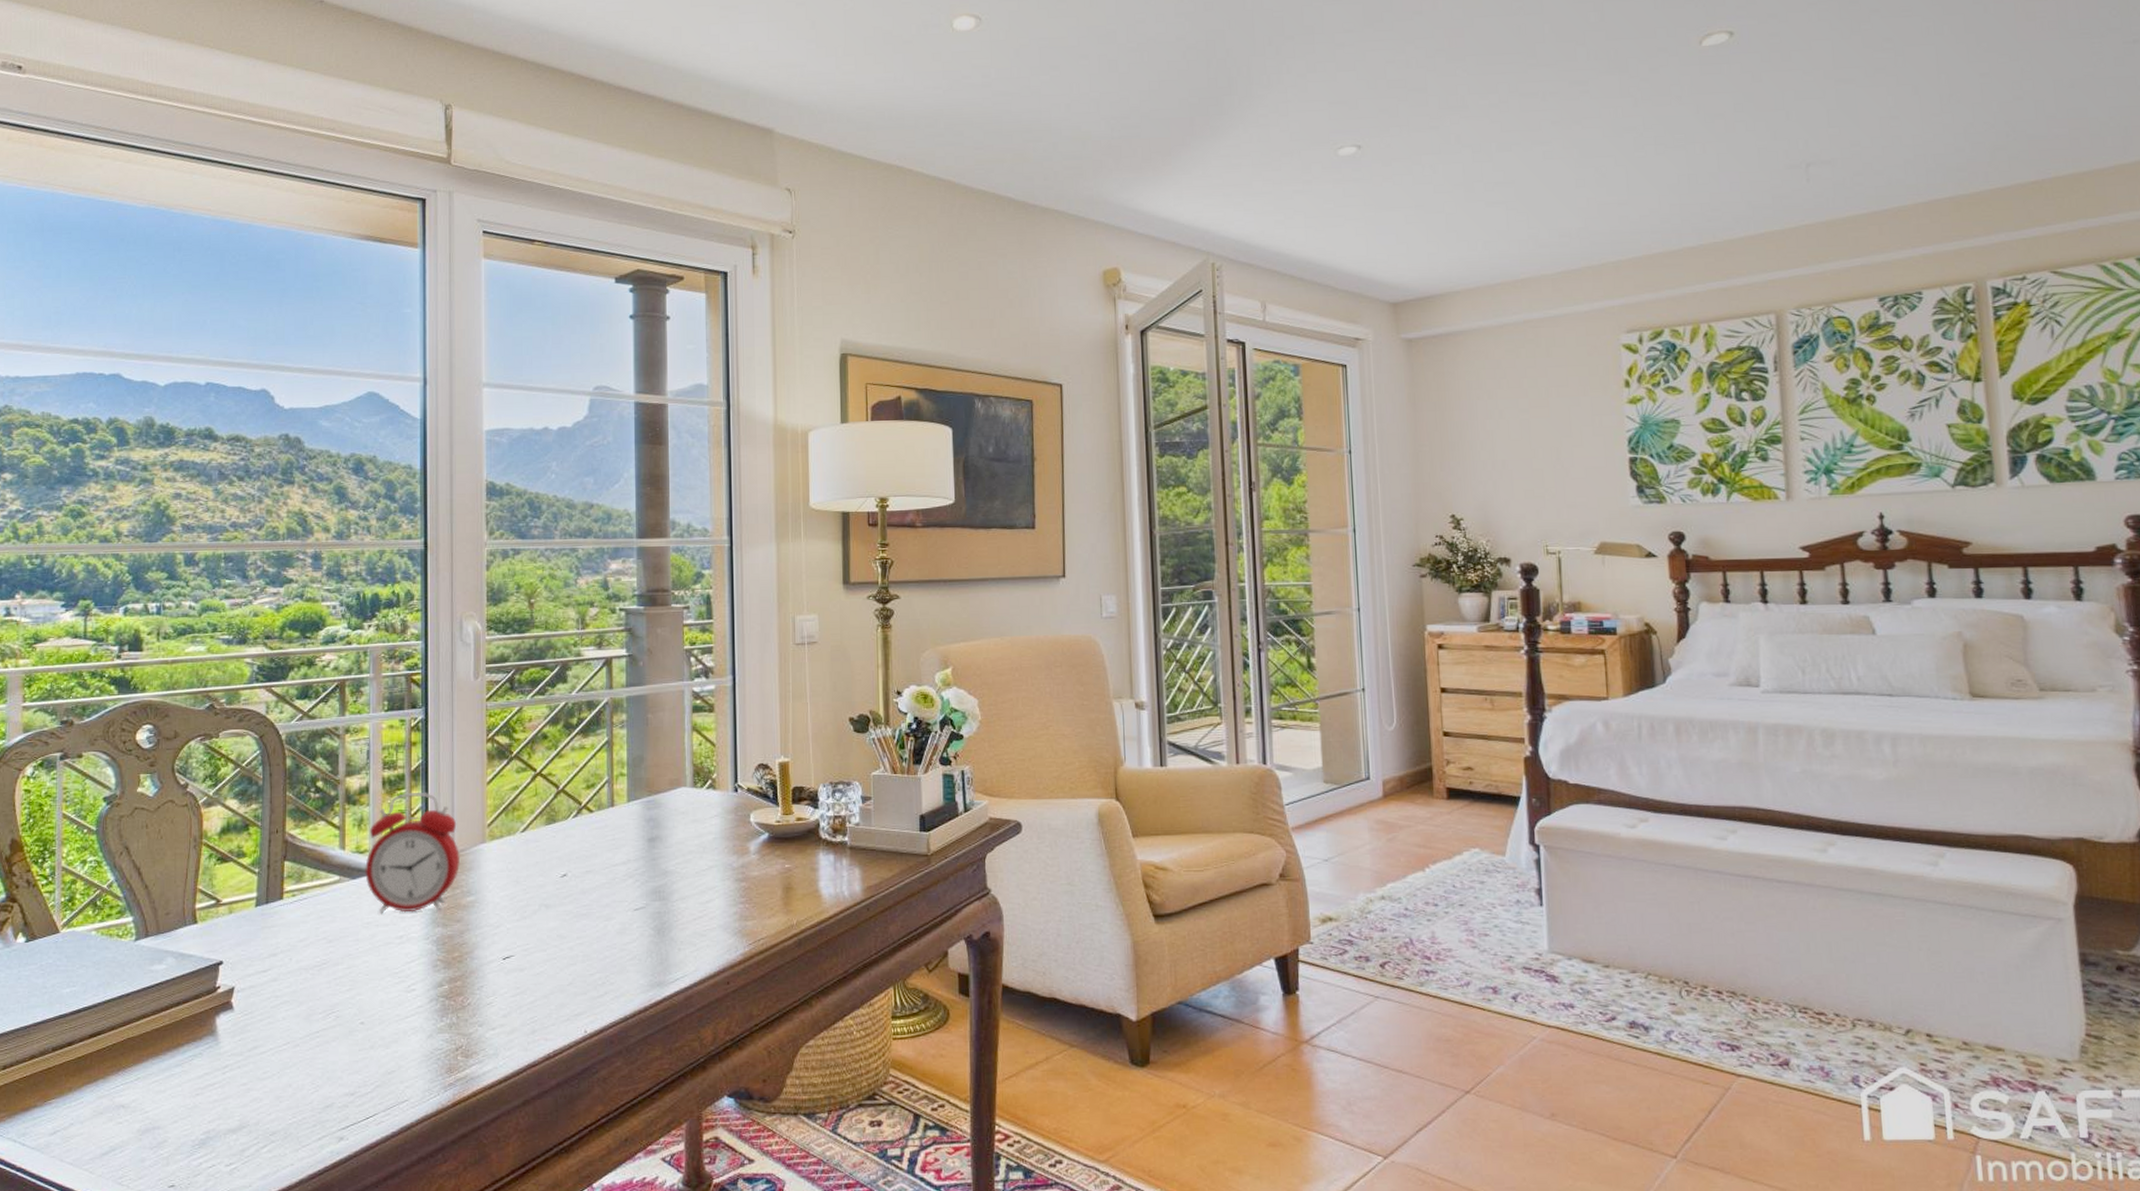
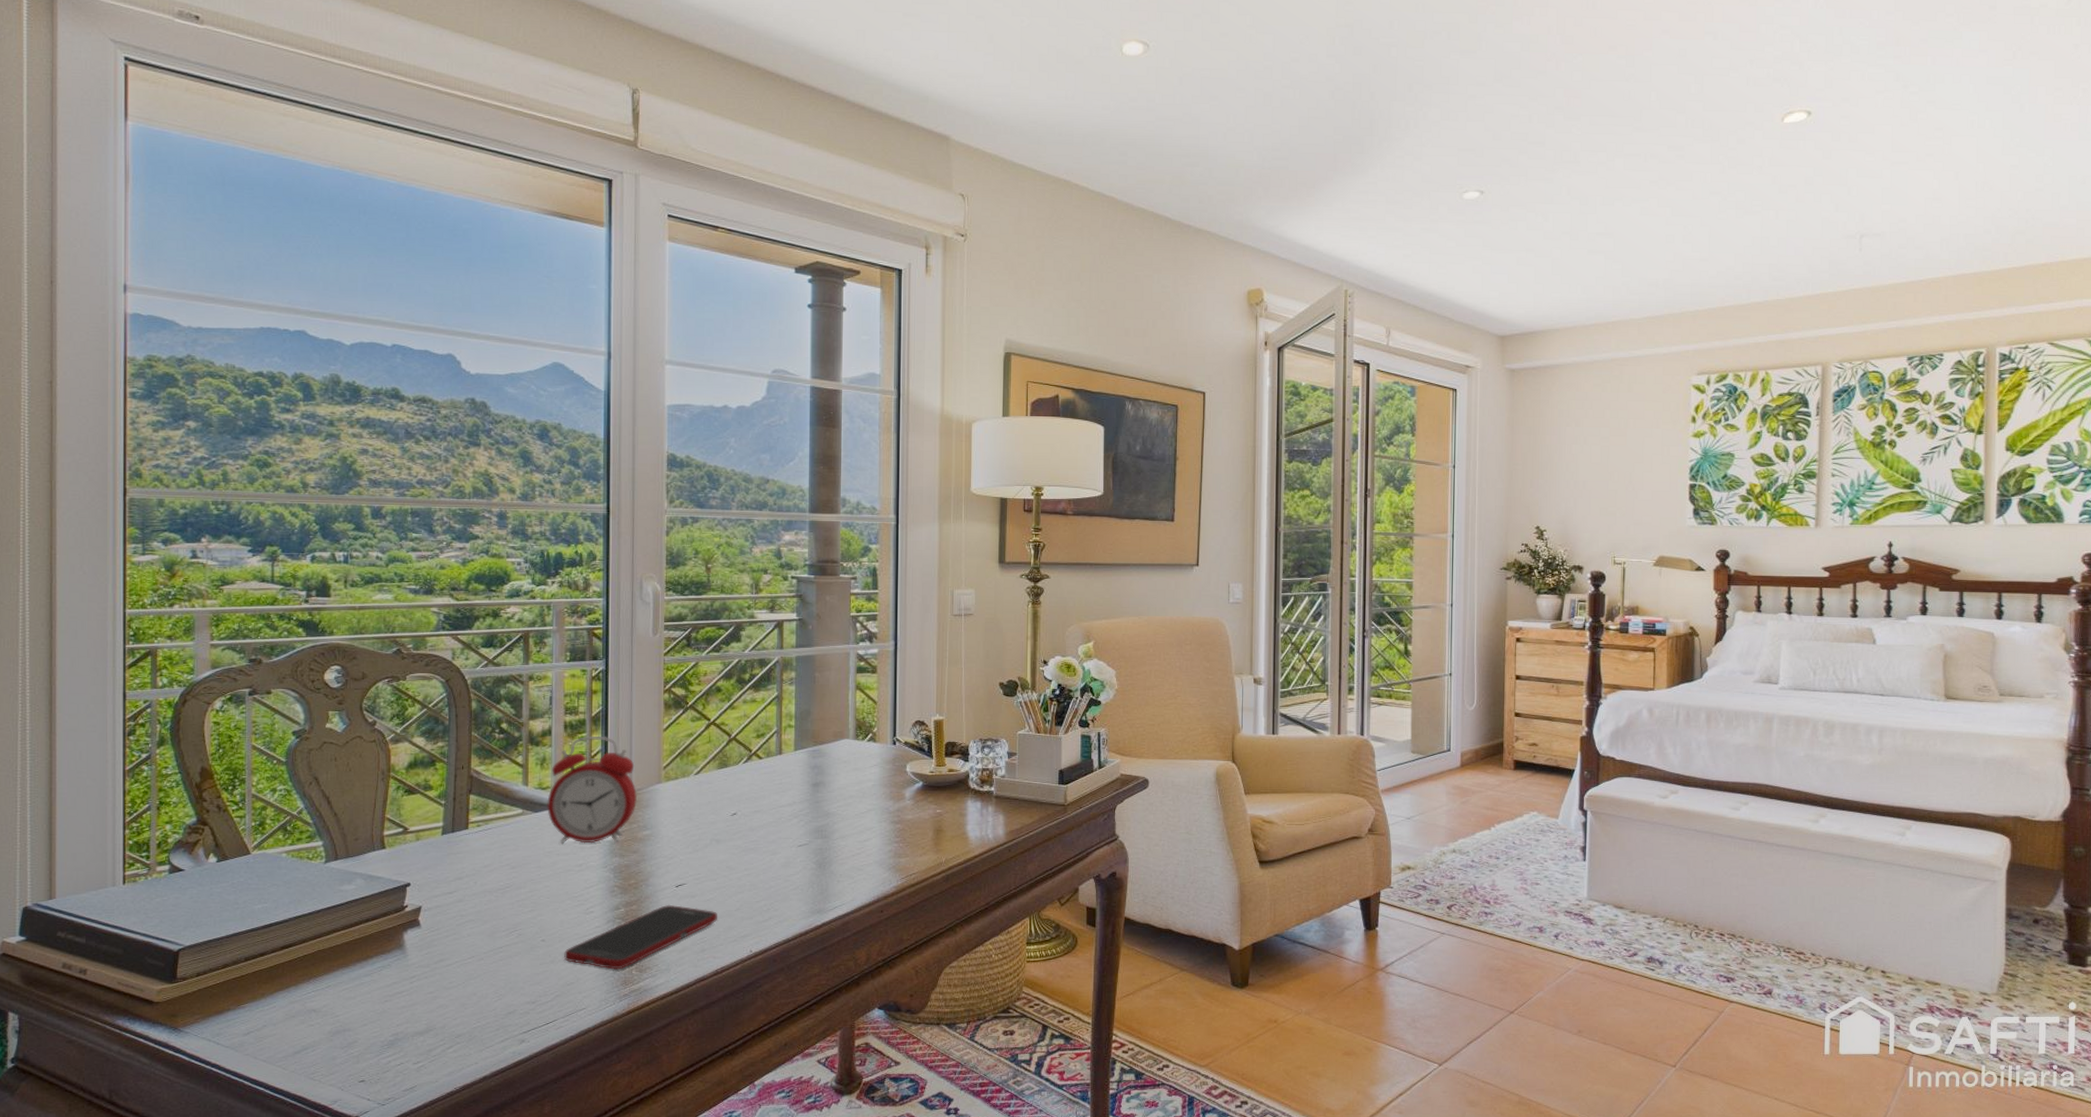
cell phone: none [384,979,548,1055] -> present [564,904,717,970]

